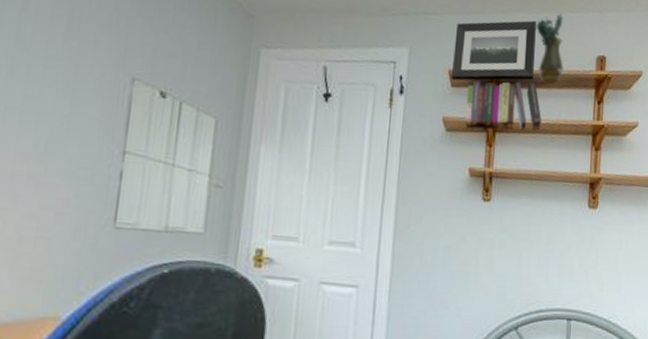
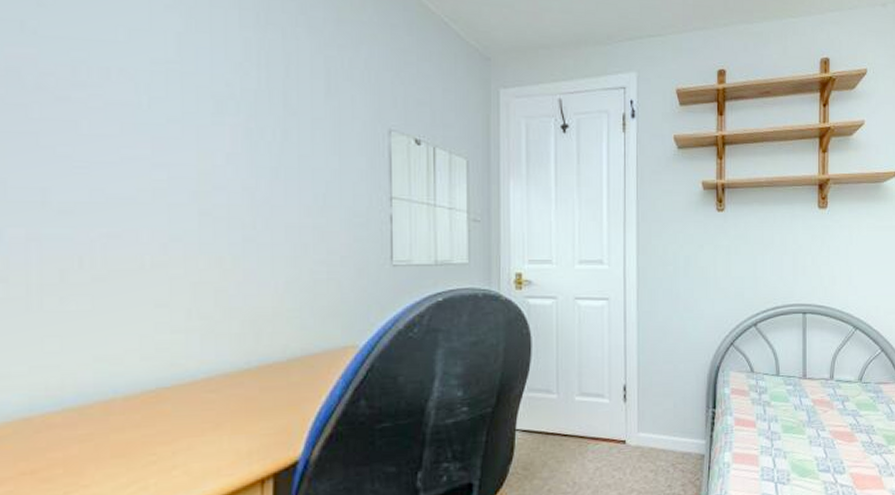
picture frame: present [451,20,536,81] -> none [679,30,758,99]
books: present [465,80,542,131] -> none [696,91,770,145]
vase: present [536,13,564,86] -> none [758,20,788,93]

